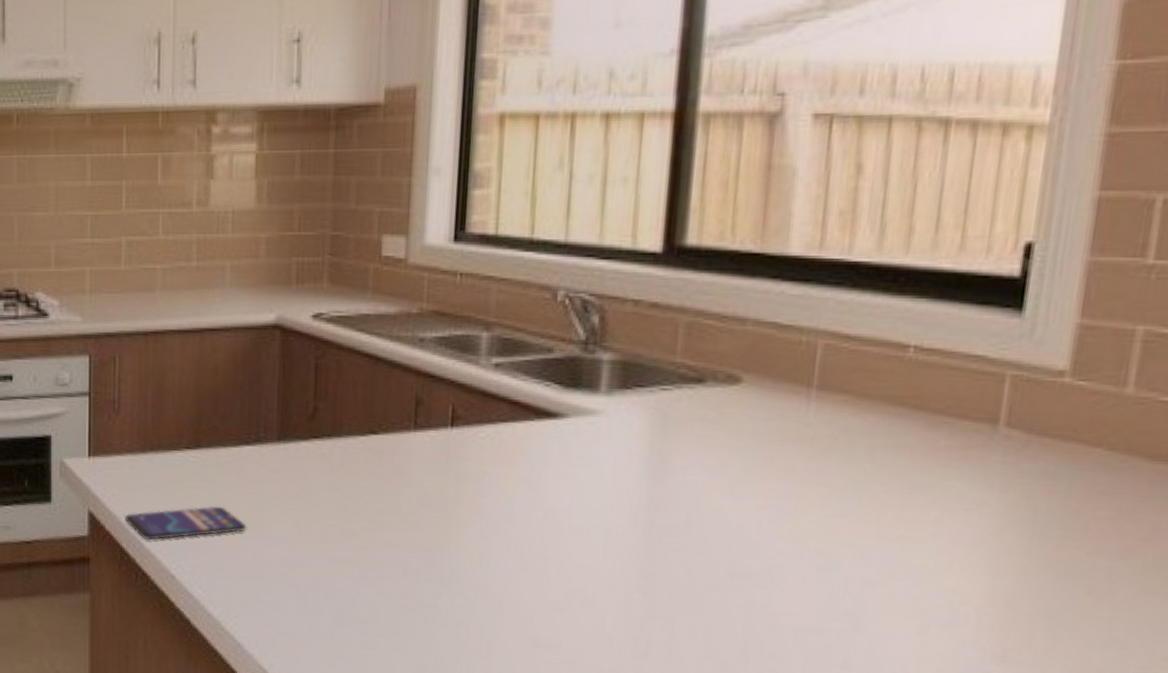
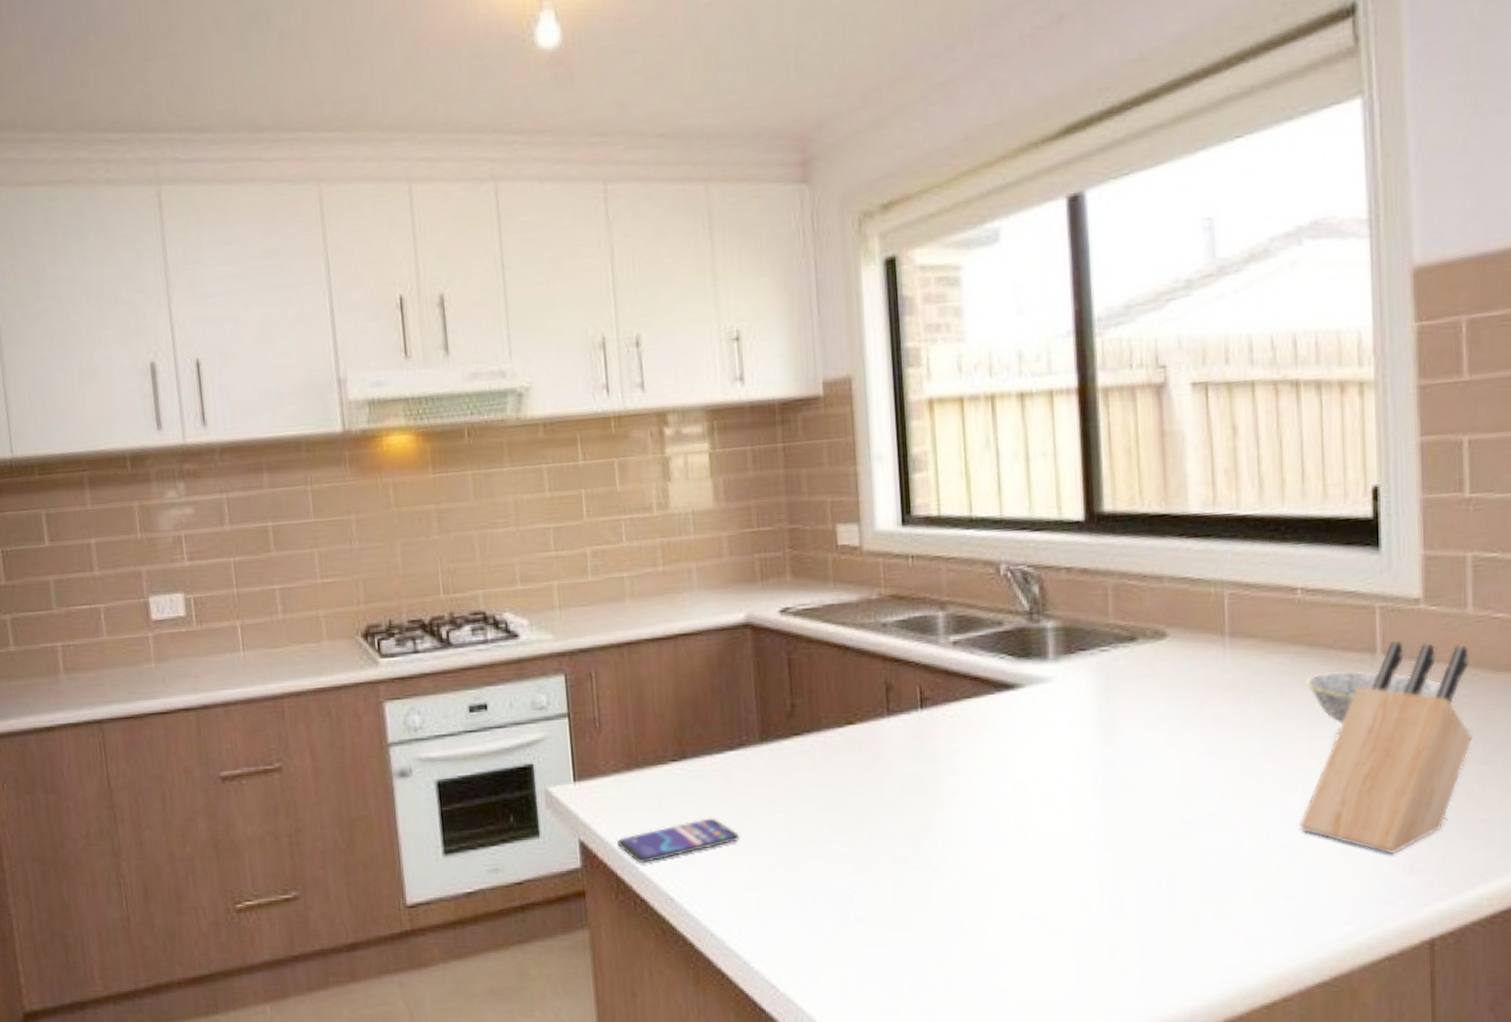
knife block: none [869,413,1120,640] -> present [1298,640,1472,855]
bowl: none [904,439,1076,496] -> present [1306,671,1441,725]

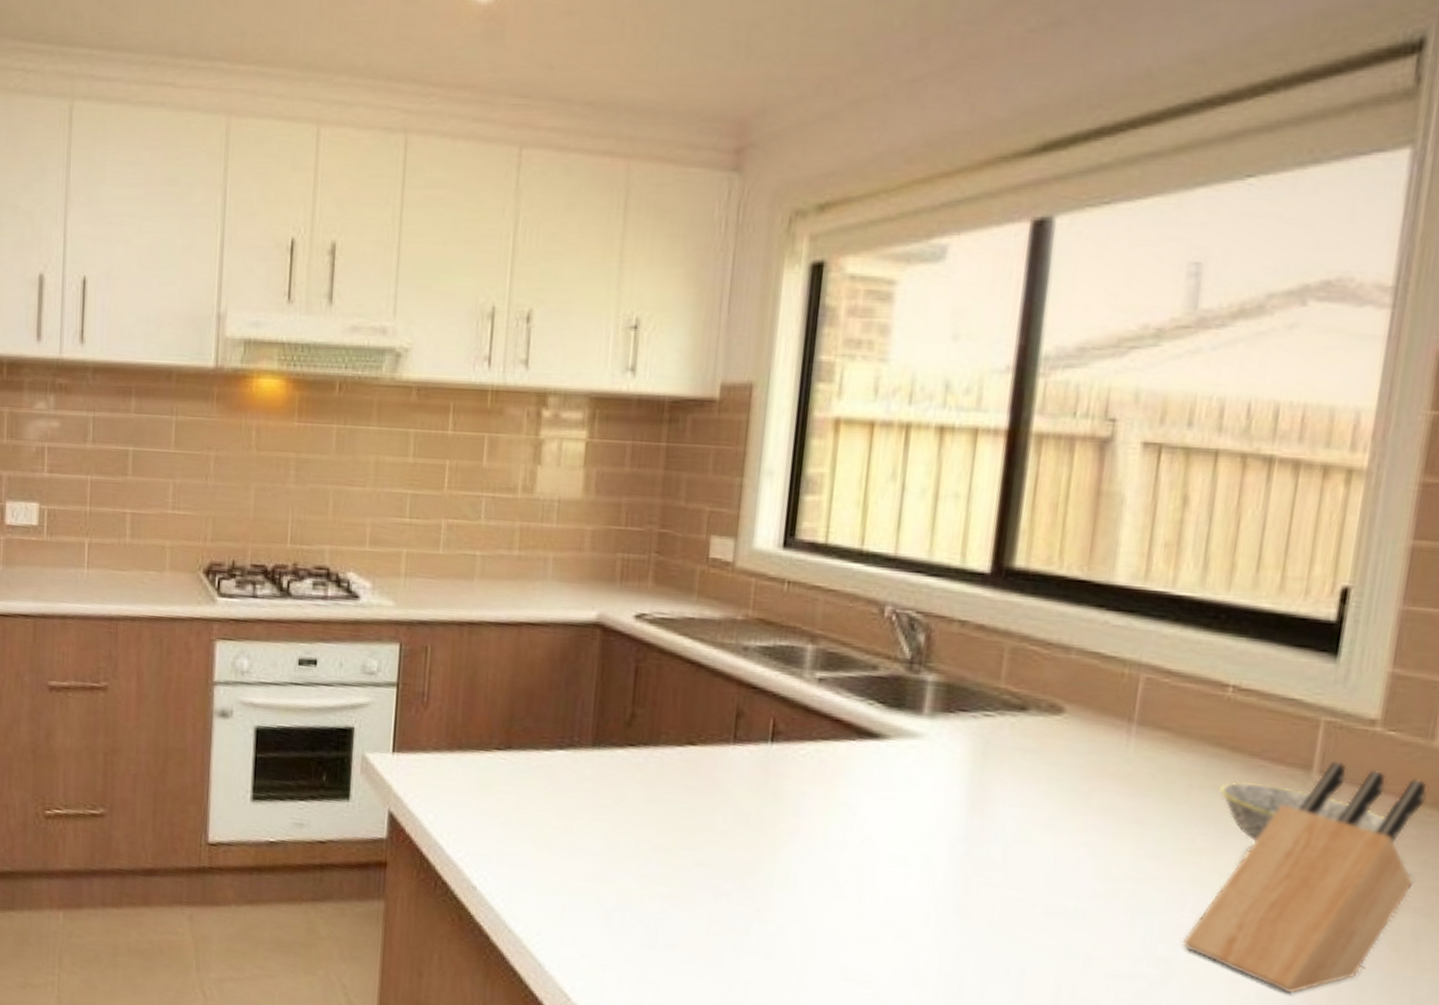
smartphone: present [617,818,740,864] -> none [427,812,555,847]

